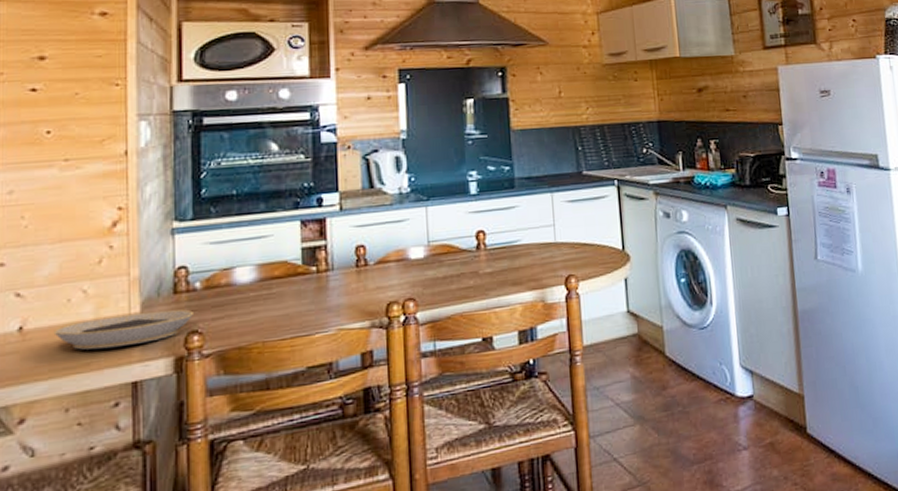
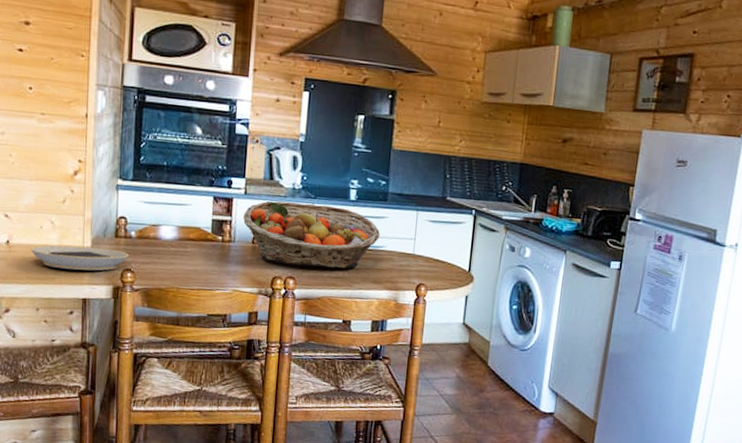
fruit basket: none [341,205,512,285] -> present [243,201,380,269]

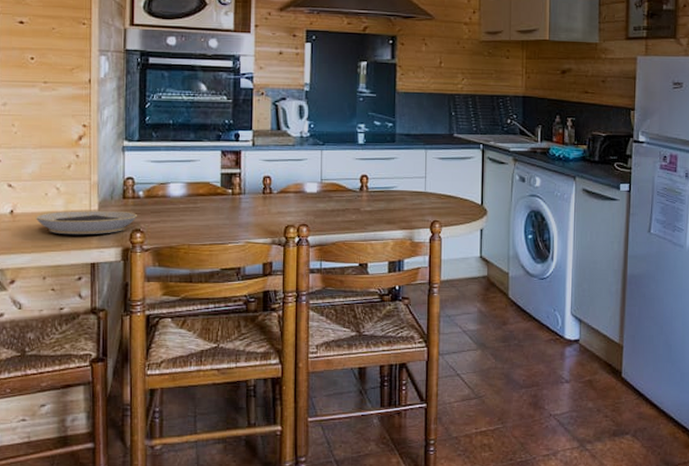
fruit basket: present [243,201,380,269] -> none [253,150,390,213]

